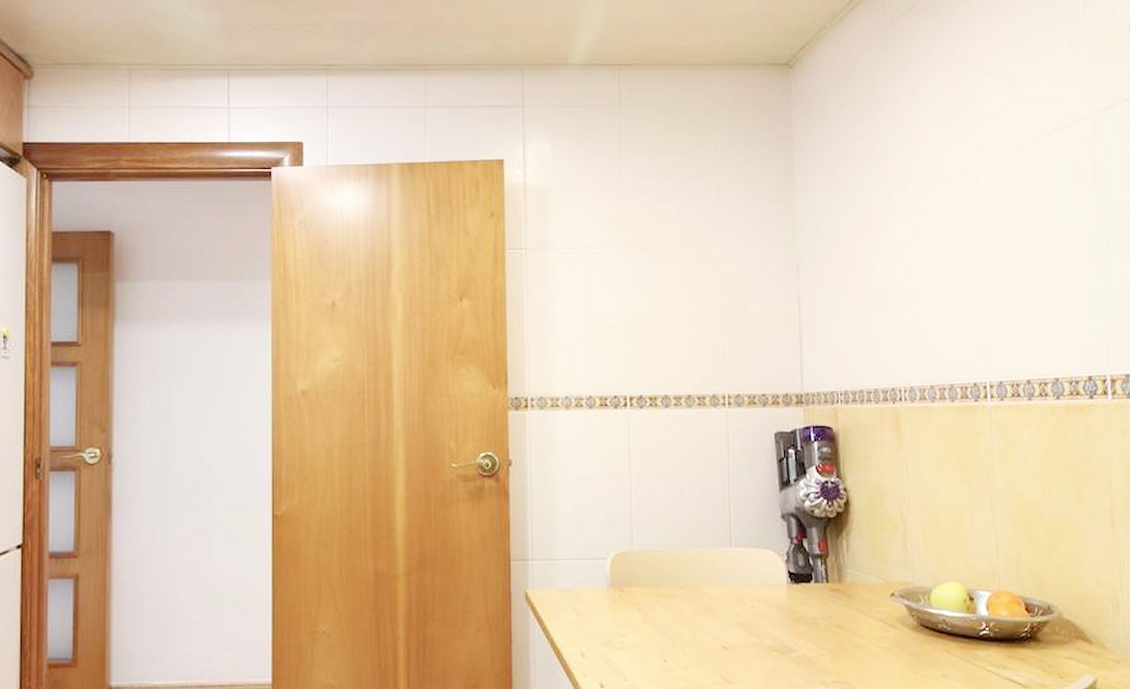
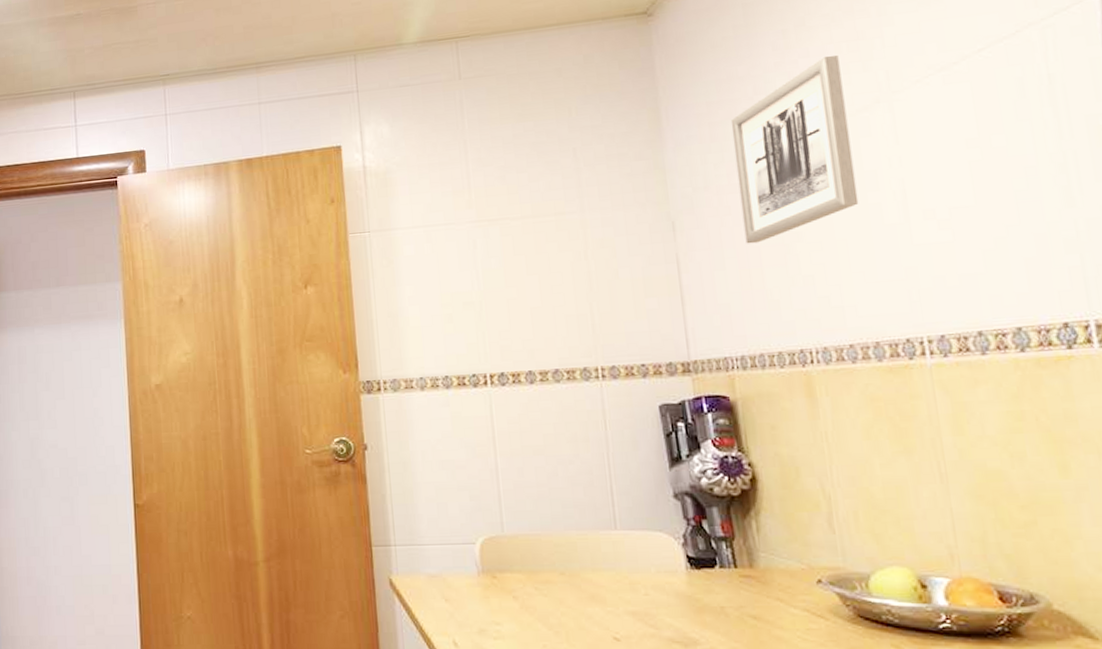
wall art: none [851,124,947,289] -> present [730,55,859,244]

